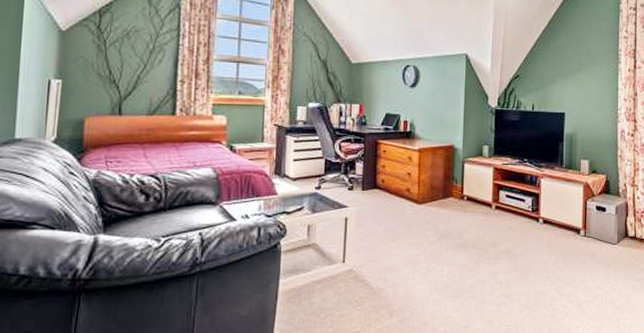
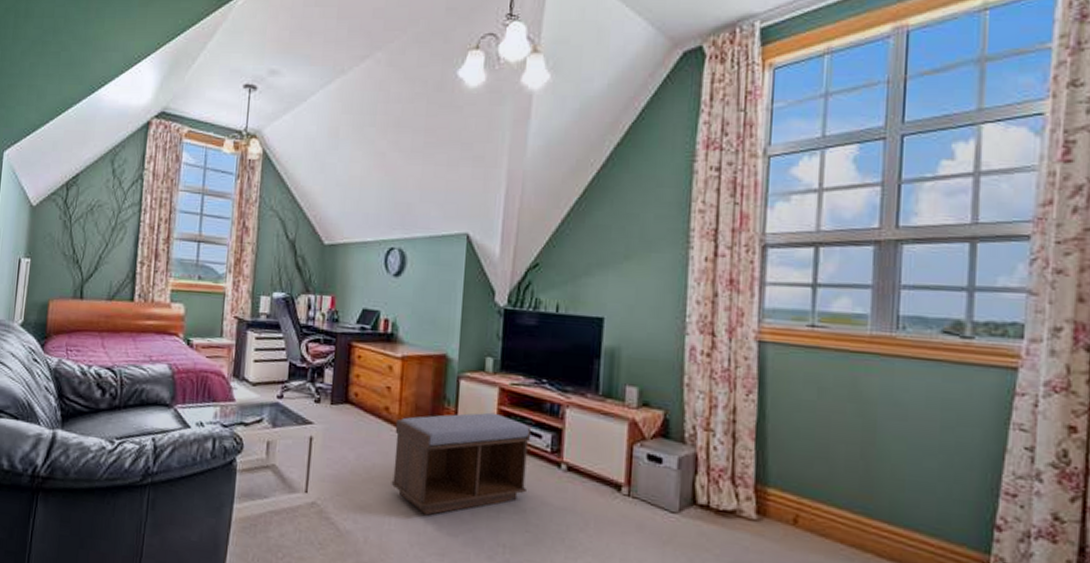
bench: none [414,186,518,268] -> present [391,412,532,516]

